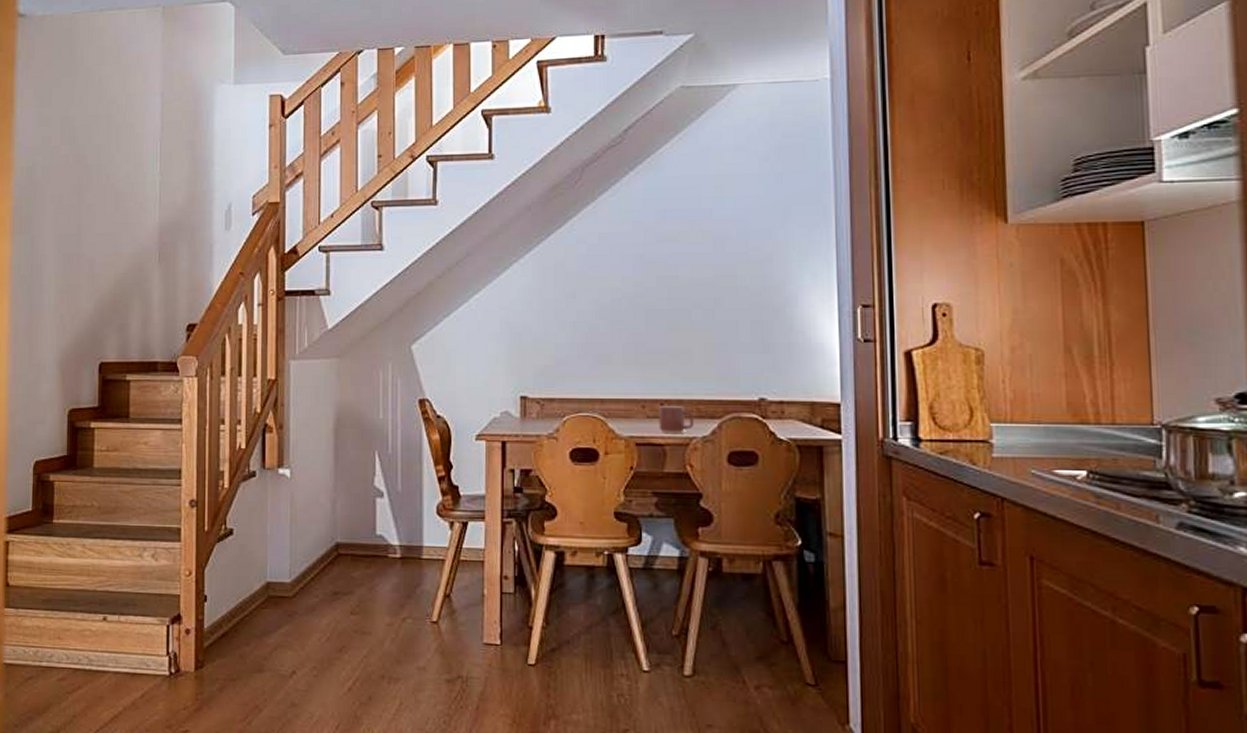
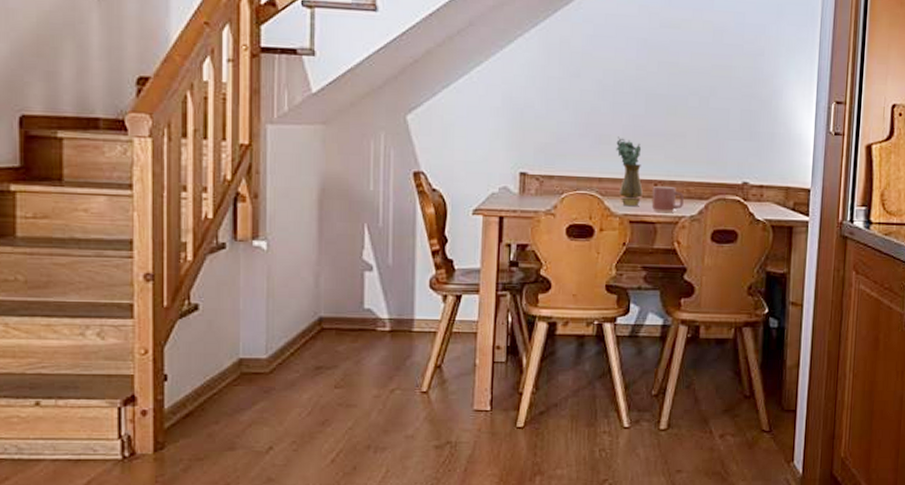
vase: none [617,355,648,427] -> present [616,136,643,206]

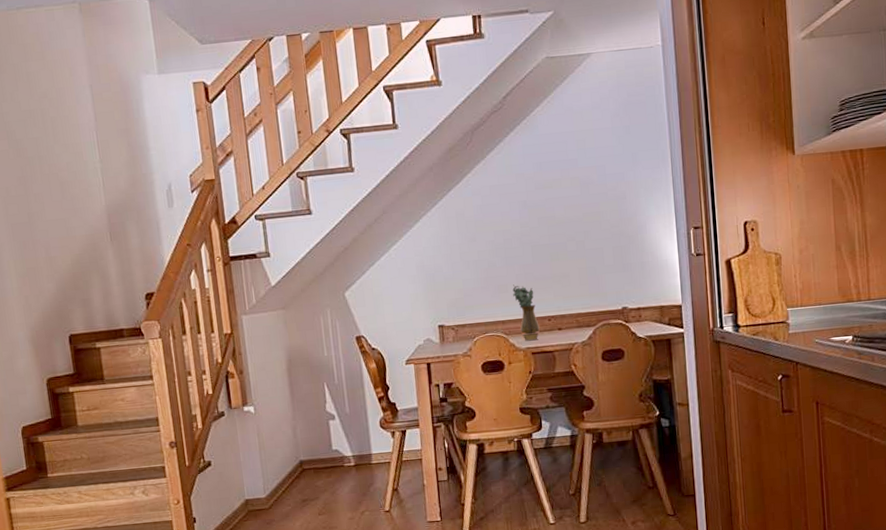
mug: present [651,186,684,212] -> none [547,320,575,342]

